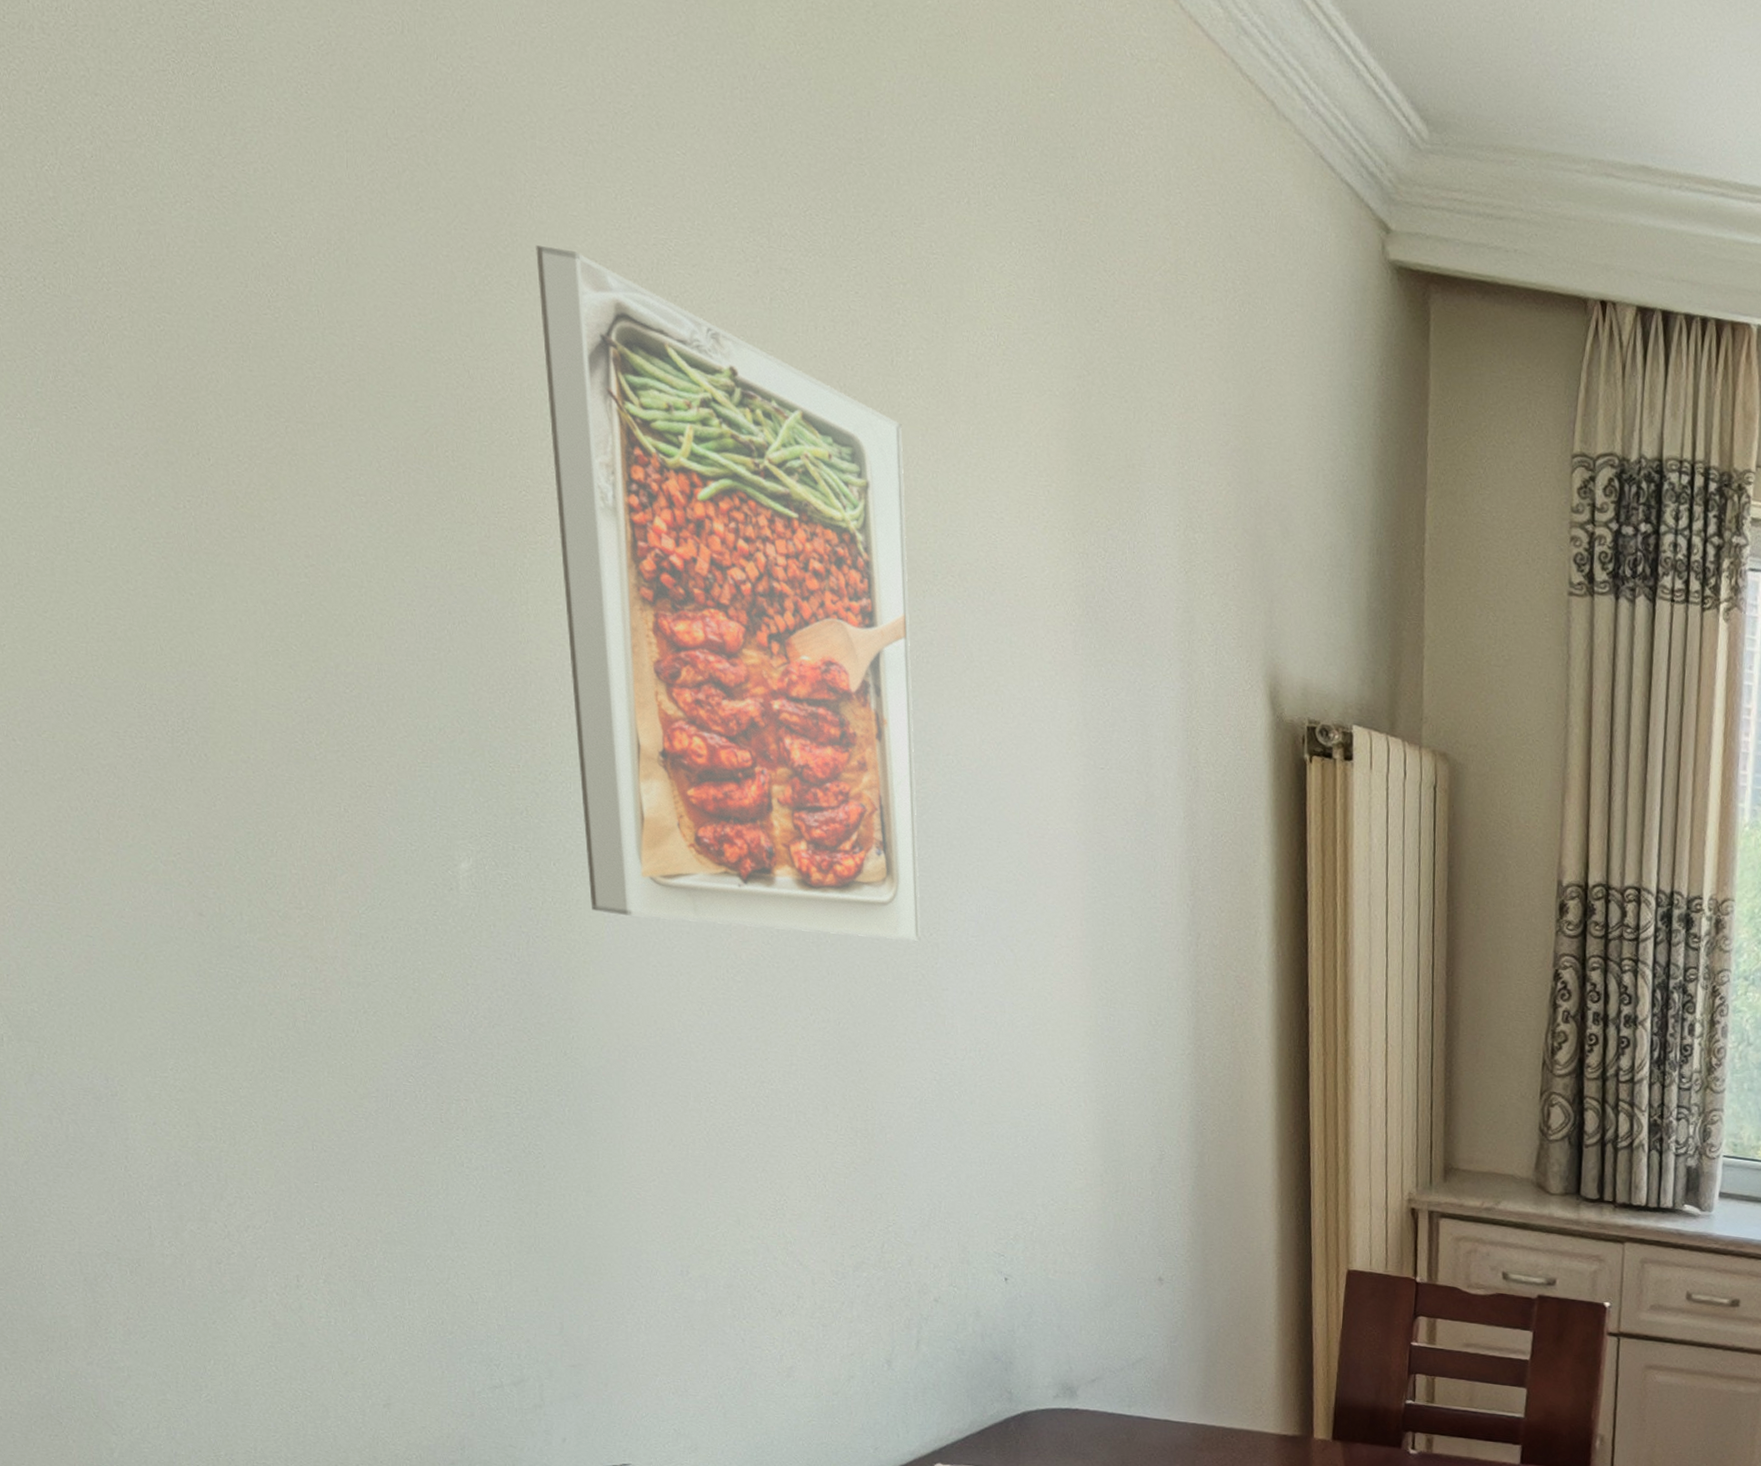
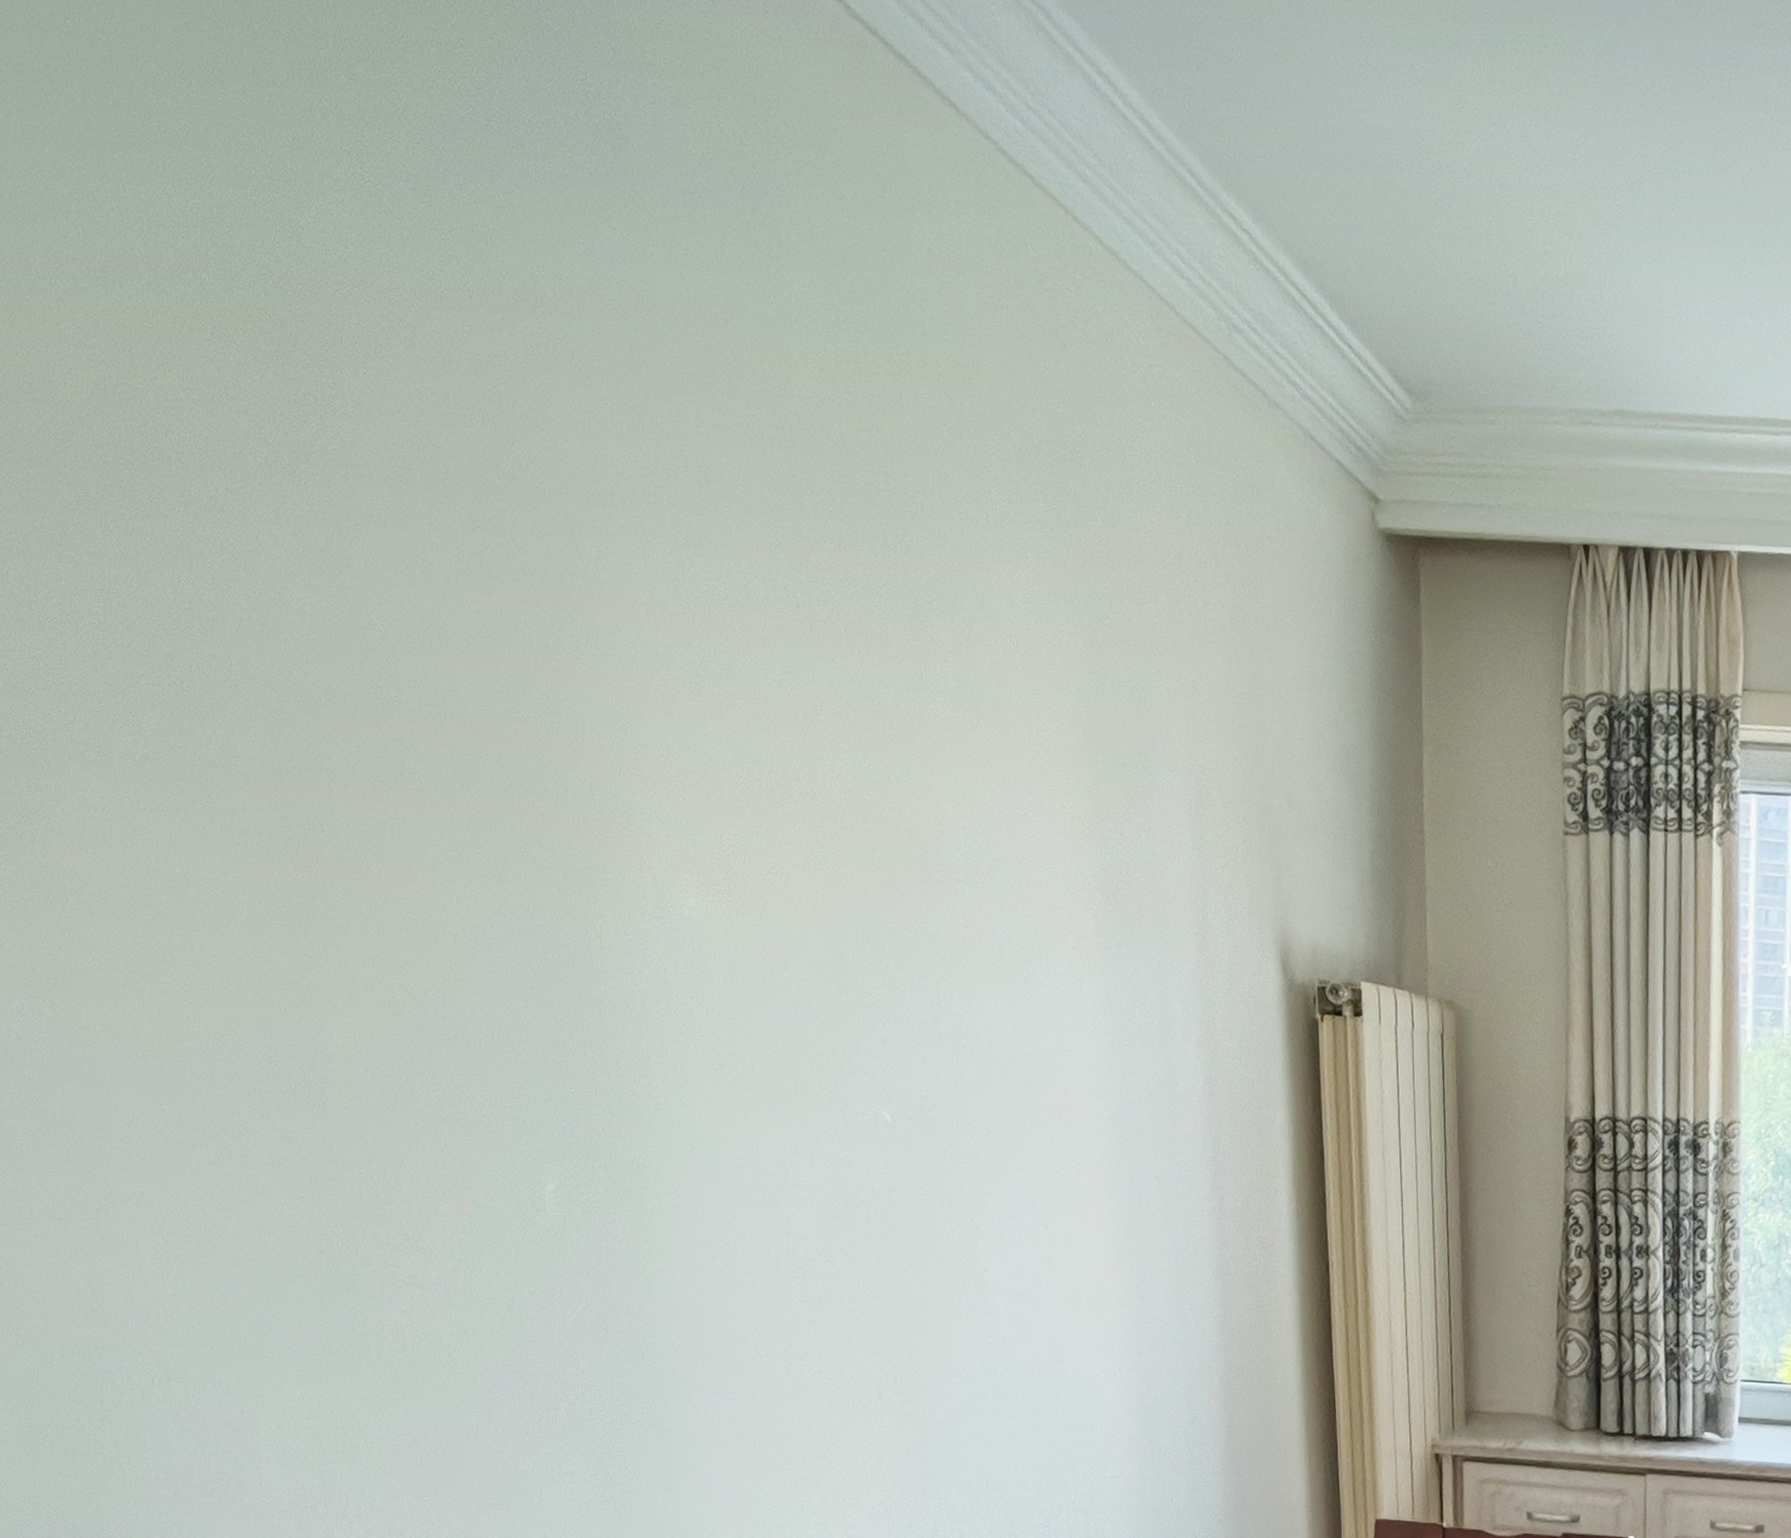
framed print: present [536,245,921,941] -> none [602,604,962,1226]

